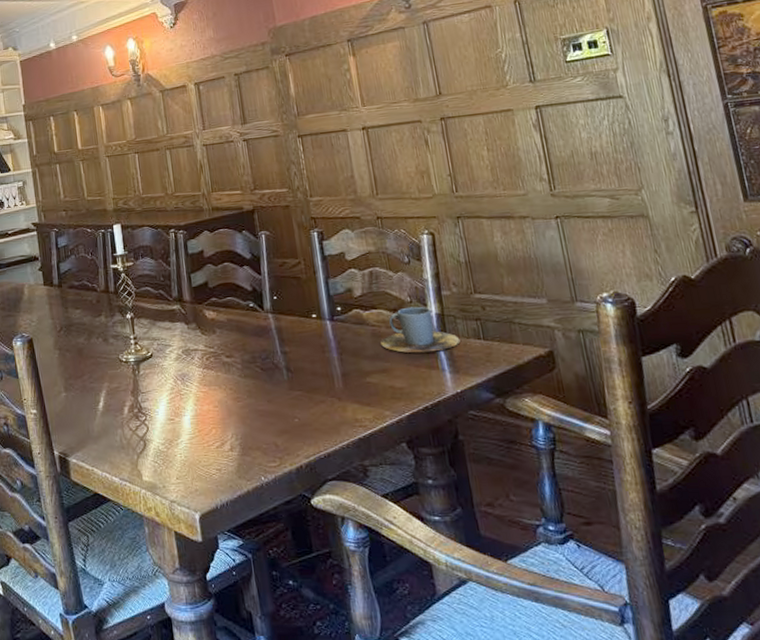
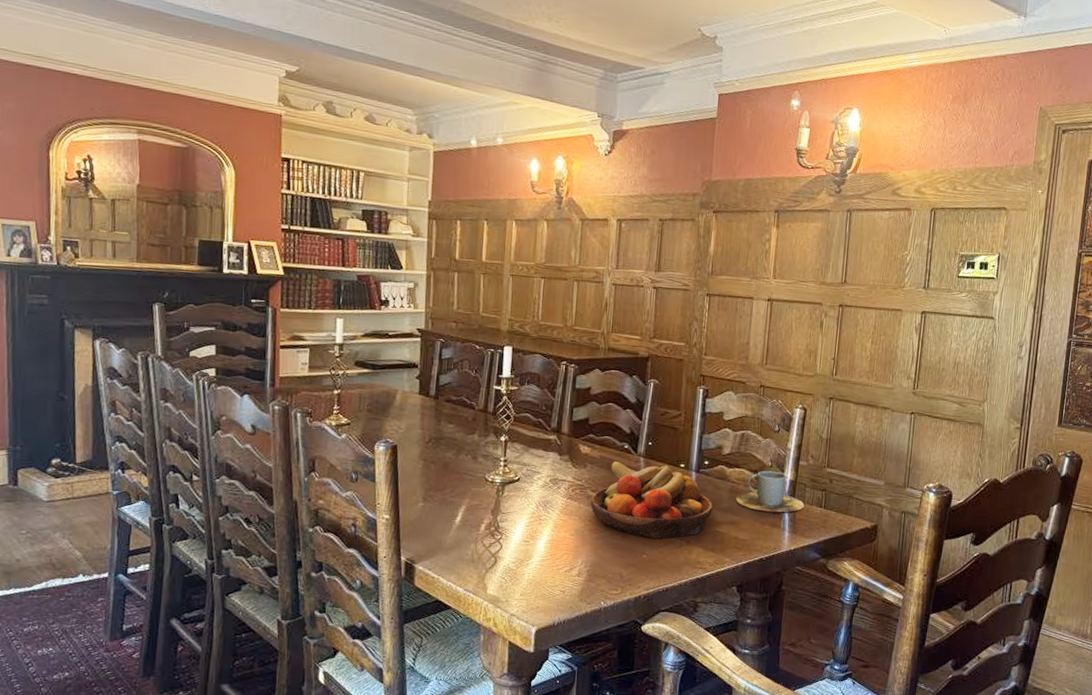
fruit bowl: none [226,317,359,400] -> present [590,460,714,539]

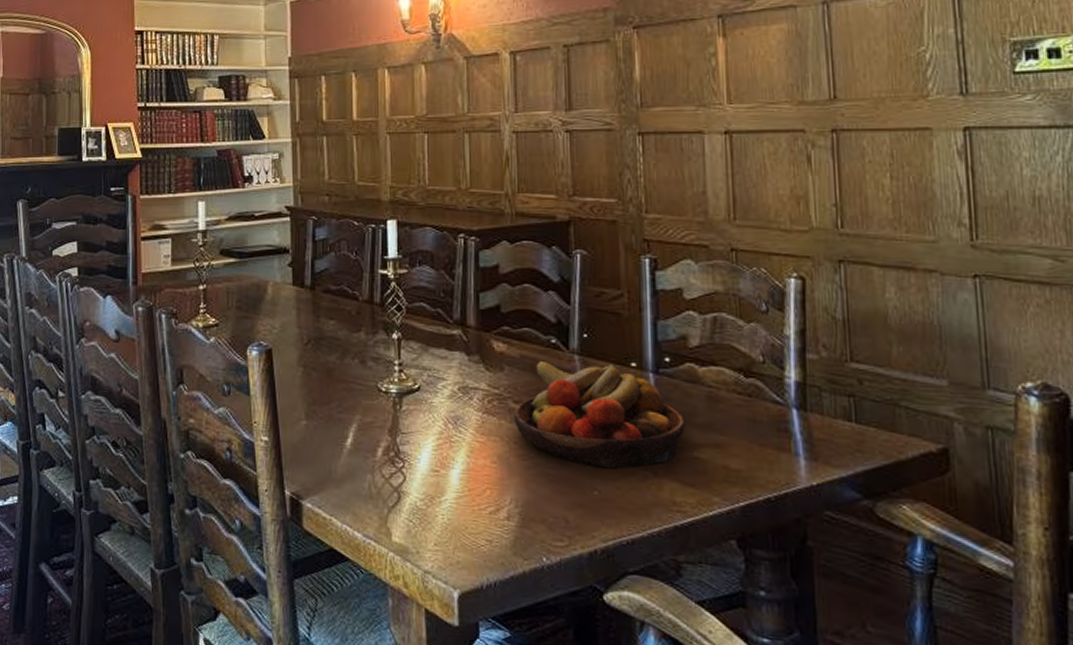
cup: present [736,470,805,513] -> none [717,368,824,430]

